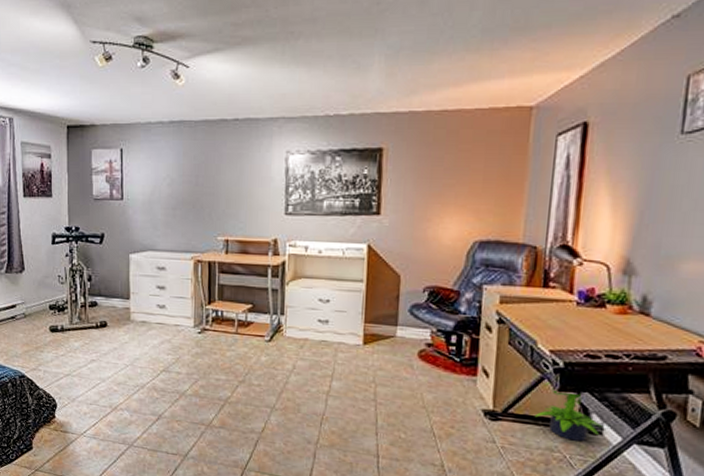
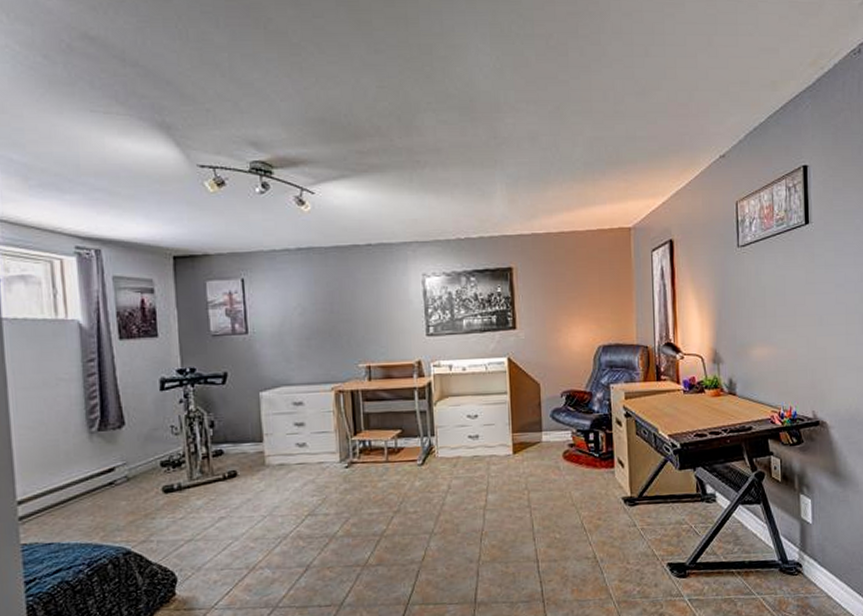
potted plant: present [535,381,604,442] -> none [664,462,716,512]

